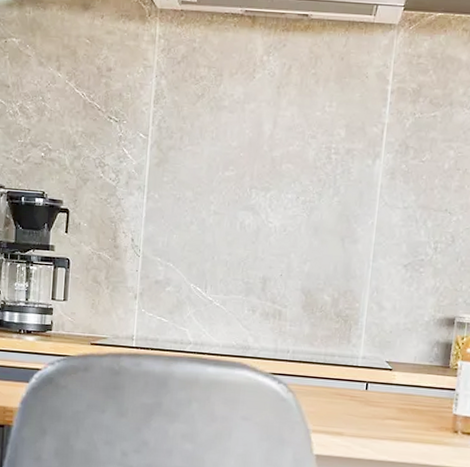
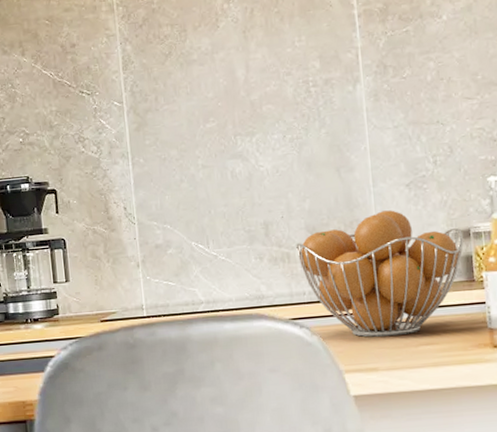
fruit basket: none [288,286,448,407] -> present [296,210,464,337]

